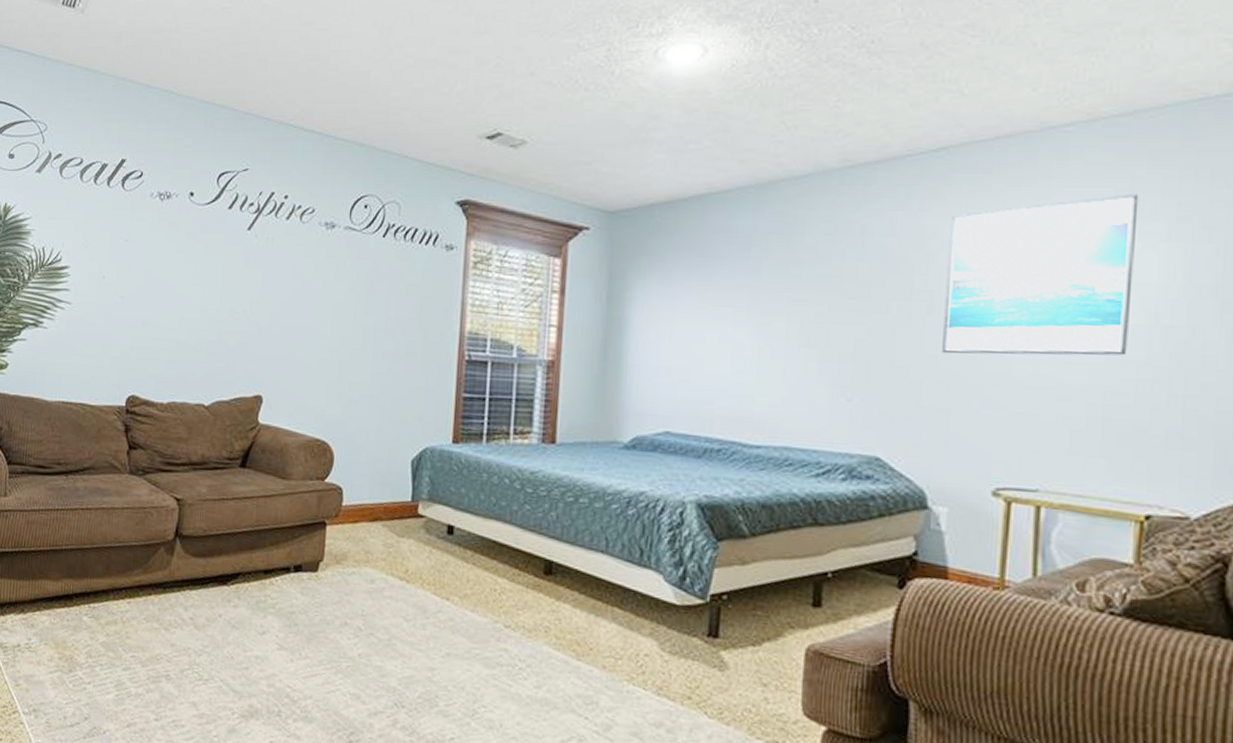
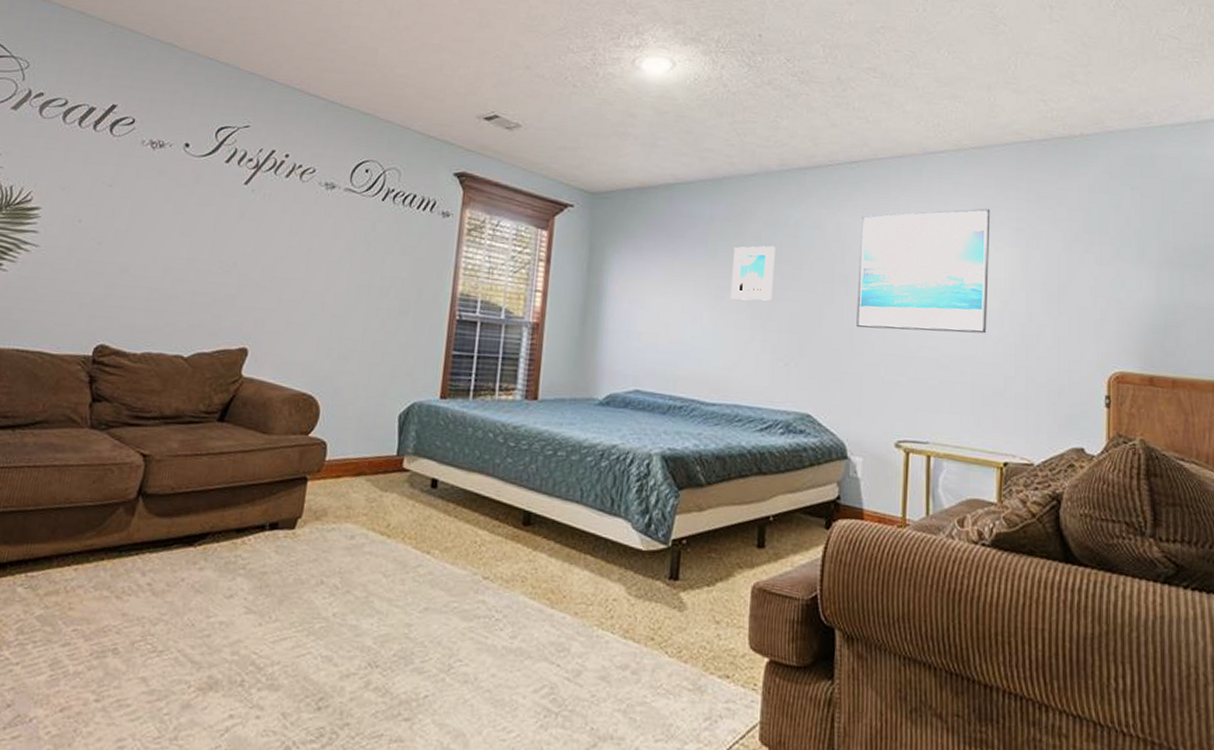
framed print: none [779,259,836,326] -> present [731,245,775,301]

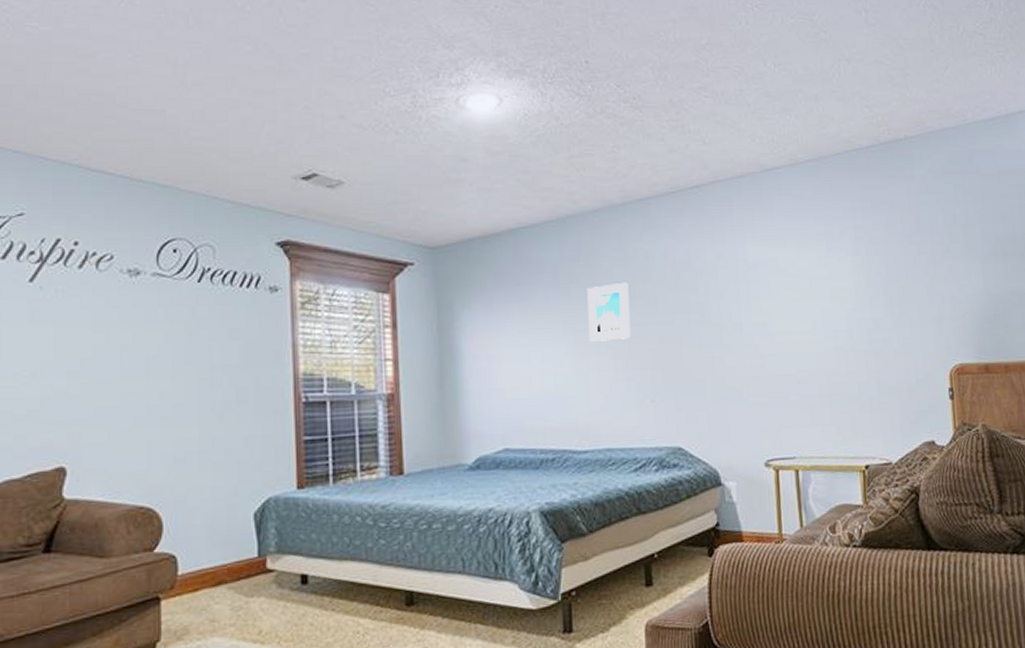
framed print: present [856,208,991,334] -> none [709,220,838,354]

